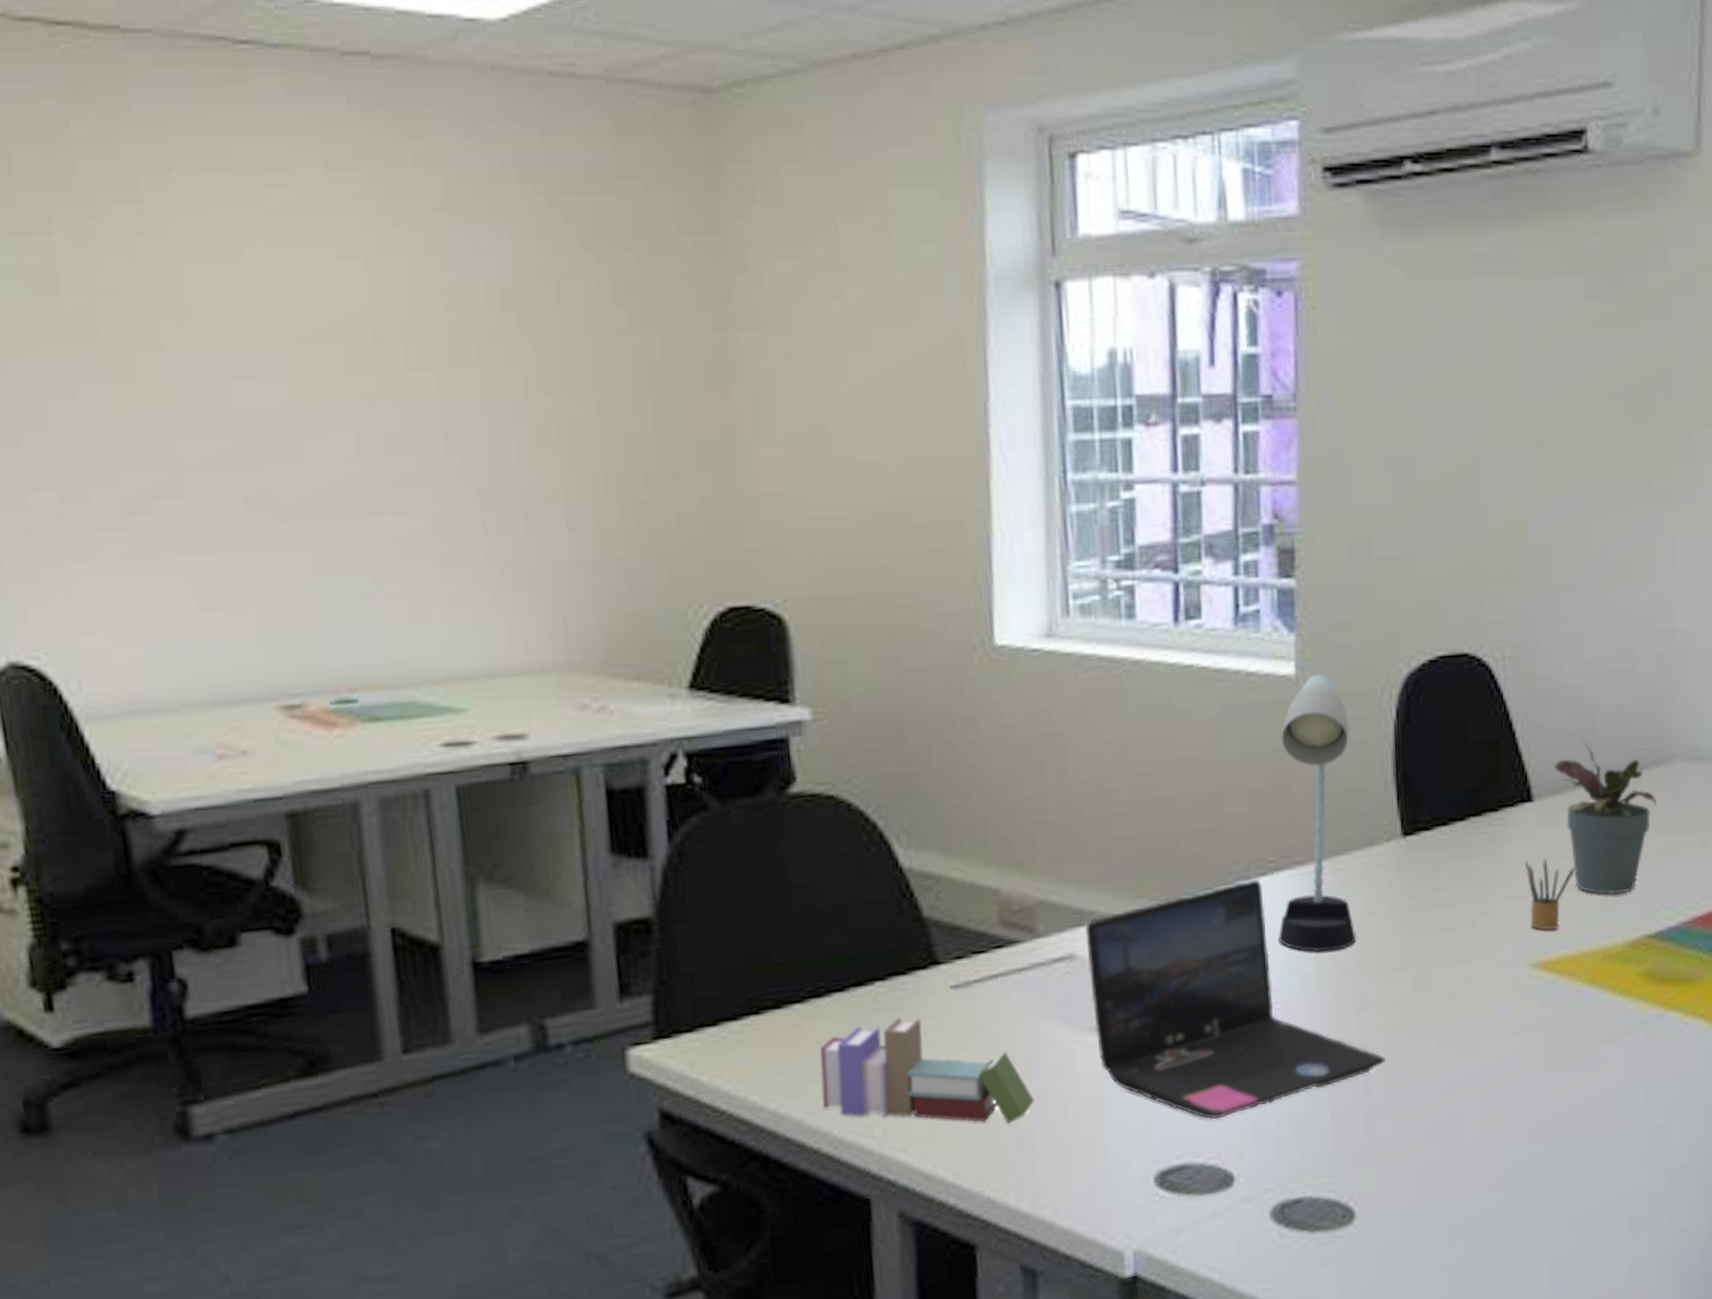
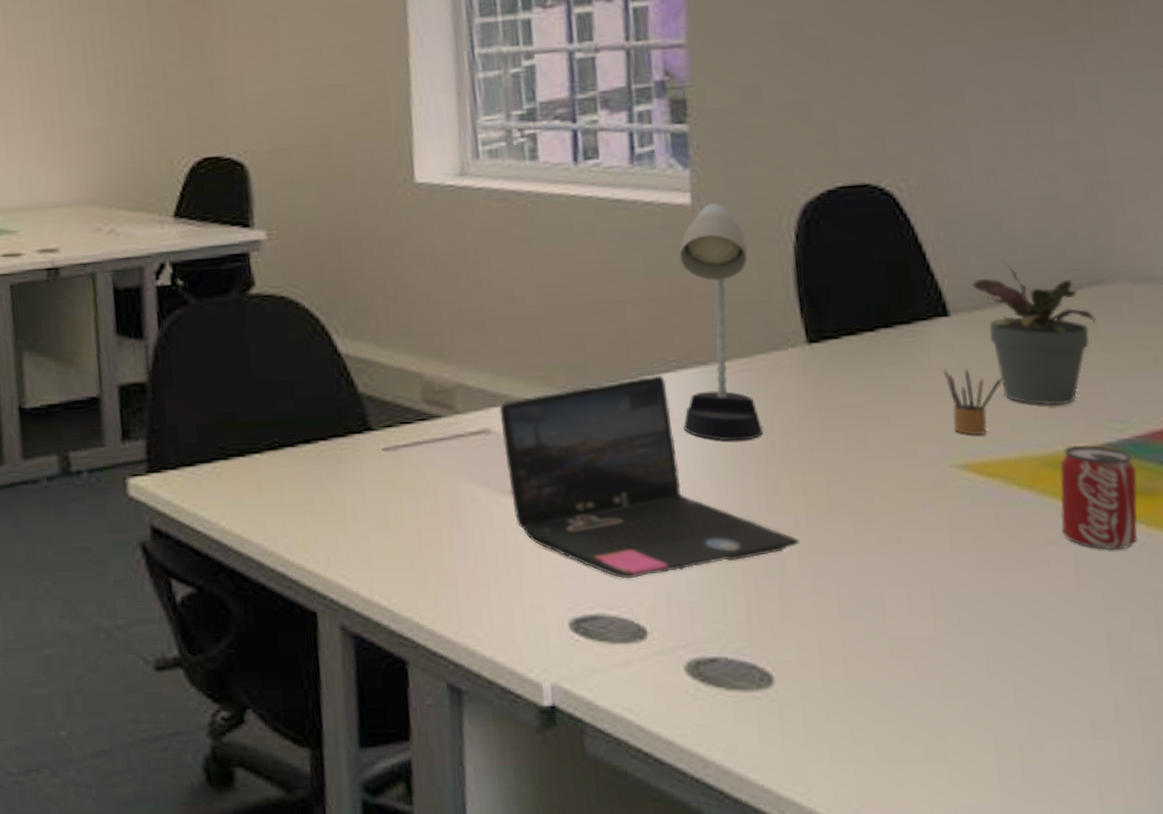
book: present [820,1017,1034,1124] -> none [275,470,457,564]
beverage can: none [1615,935,1680,1043] -> present [1059,445,1139,550]

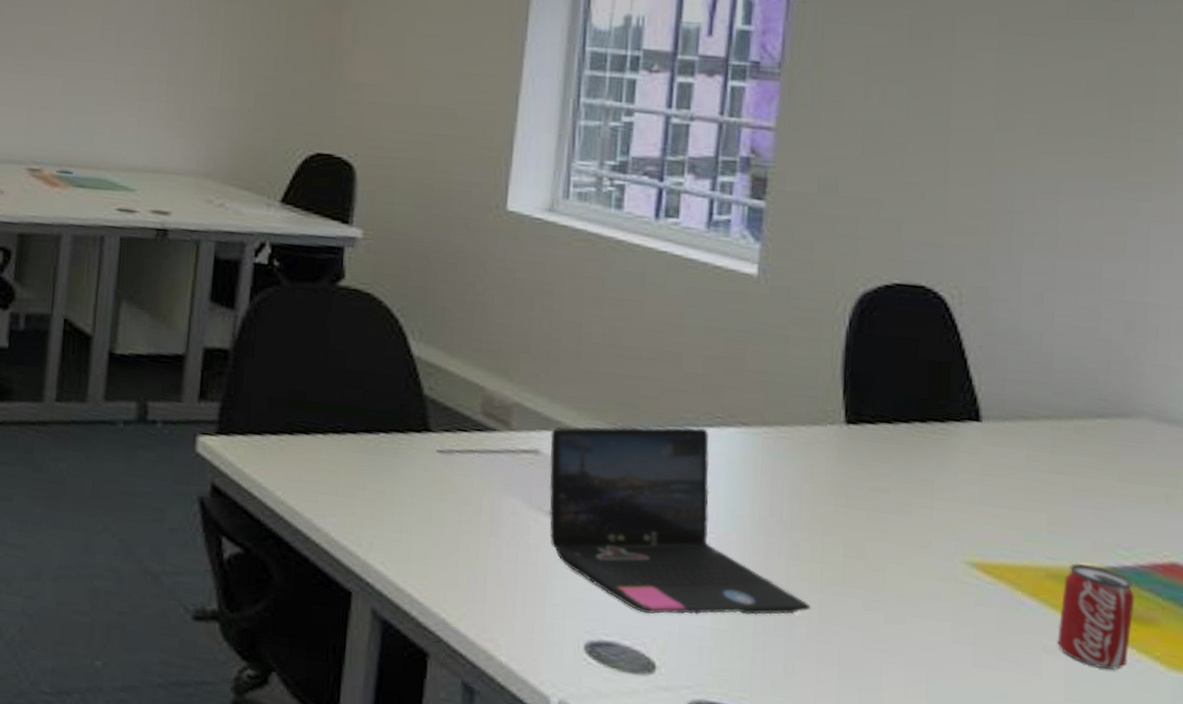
desk lamp: present [679,203,764,442] -> none [719,278,803,504]
pencil box: present [943,368,1003,435] -> none [967,470,1022,538]
potted plant: present [972,259,1096,406] -> none [1006,378,1117,524]

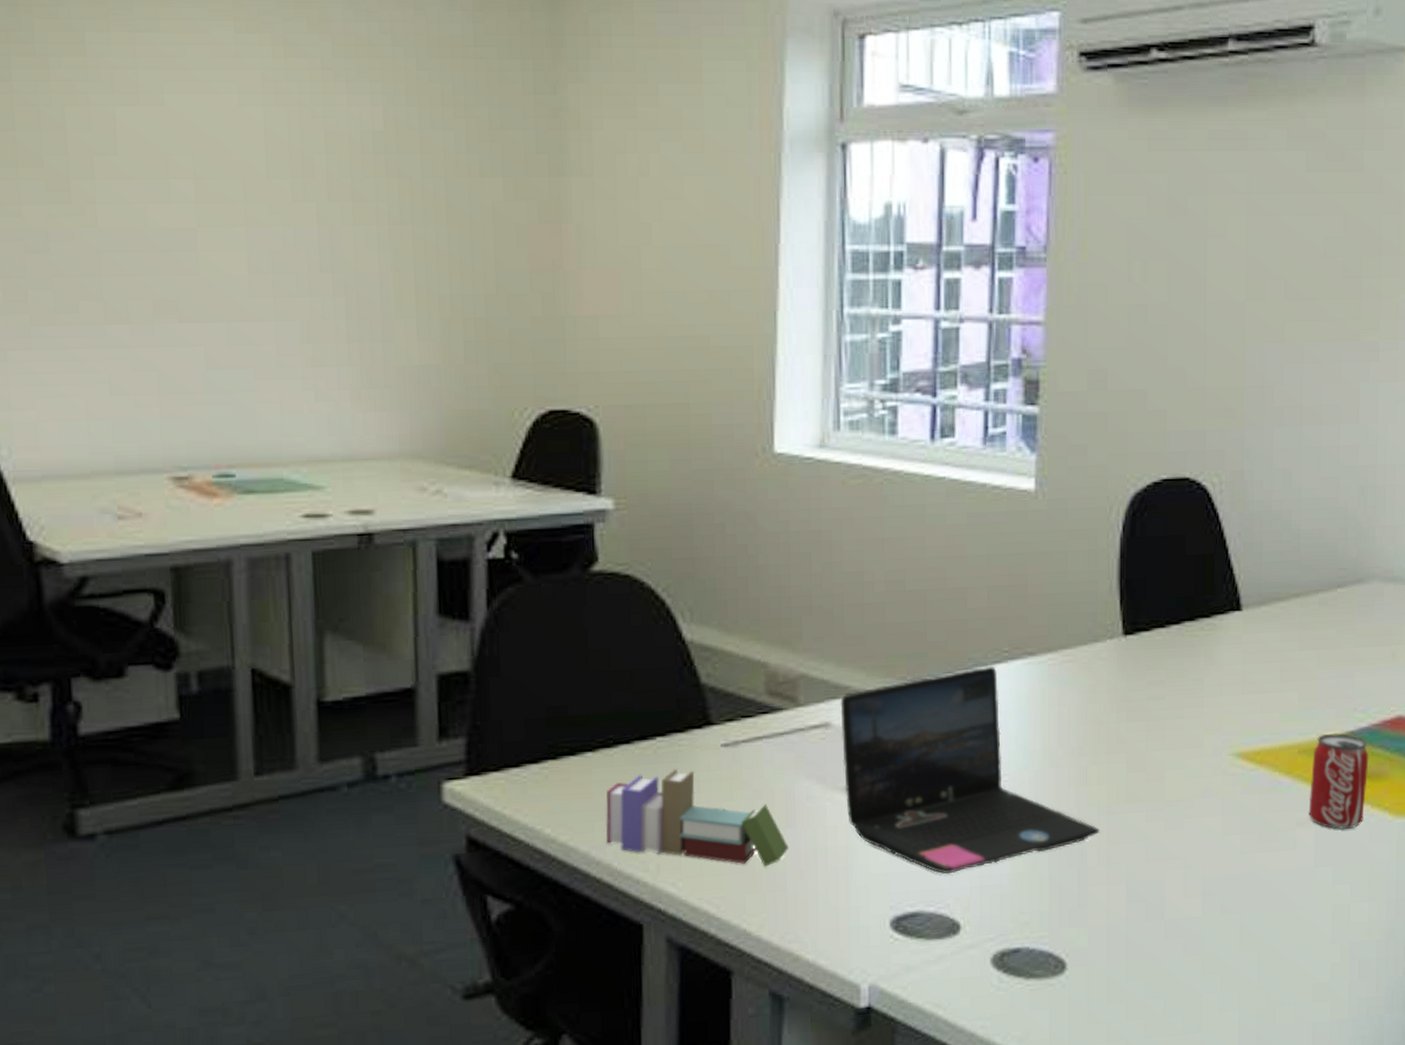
book: none [327,462,491,567] -> present [605,768,789,867]

